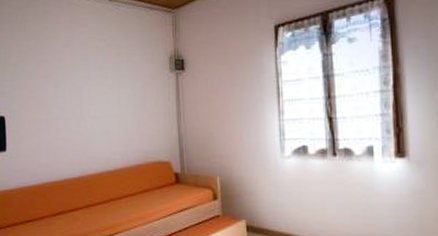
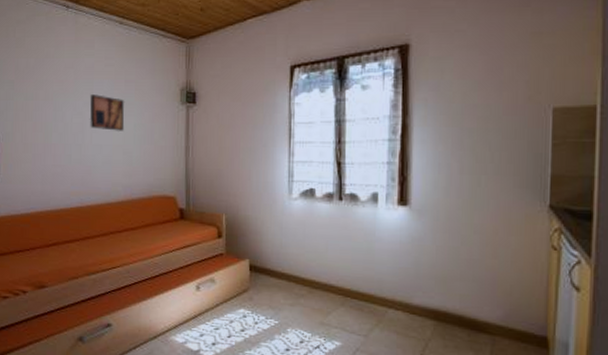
wall art: none [85,69,119,102] -> present [89,94,125,131]

